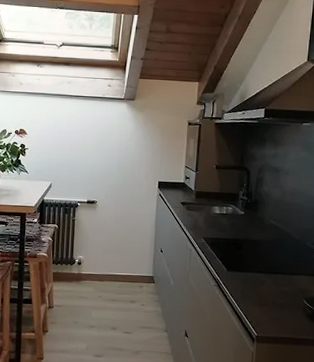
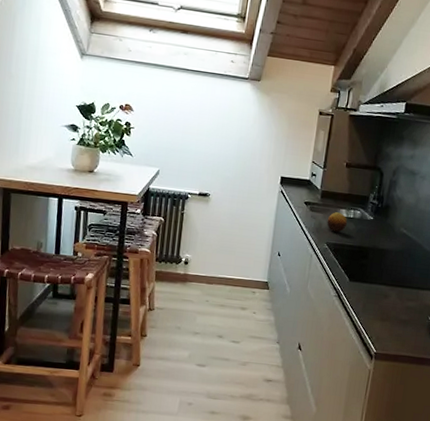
fruit: none [202,210,221,228] -> present [327,212,347,233]

